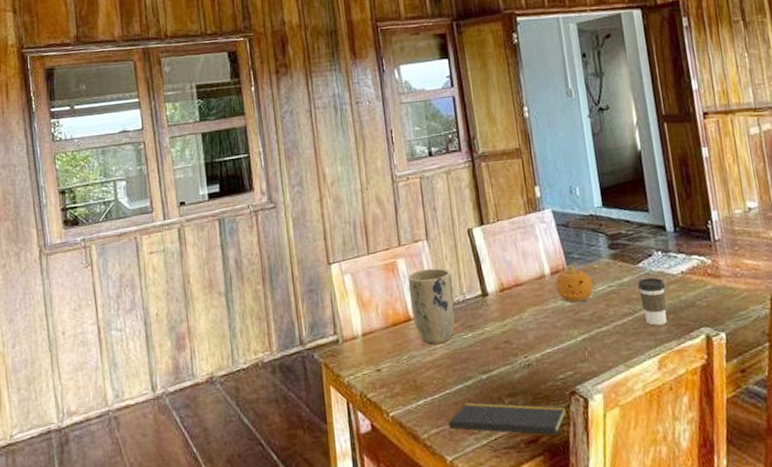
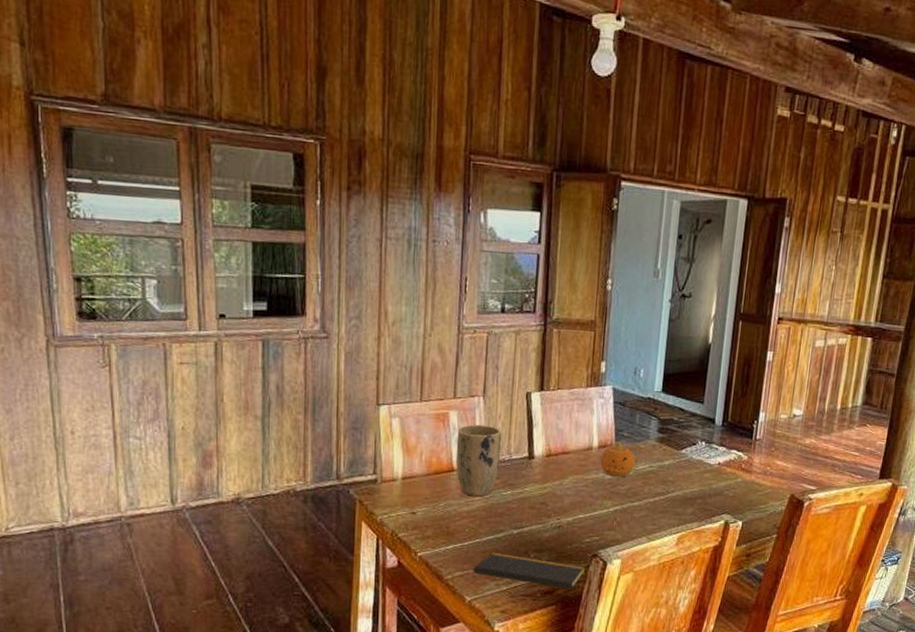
coffee cup: present [637,277,667,326] -> none [675,464,701,507]

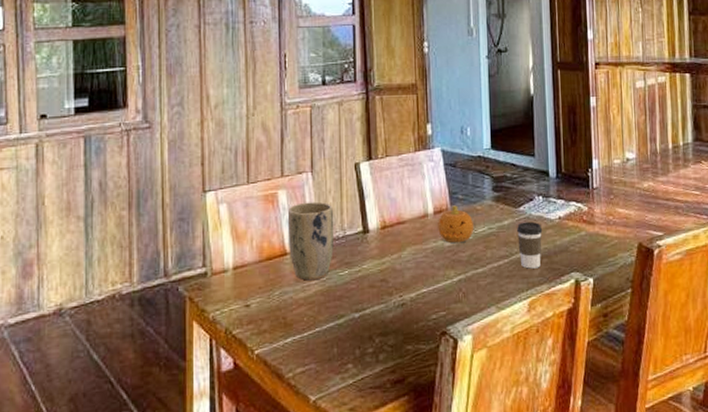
notepad: present [474,553,585,602] -> none [316,341,435,390]
coffee cup: none [675,464,701,507] -> present [516,221,543,269]

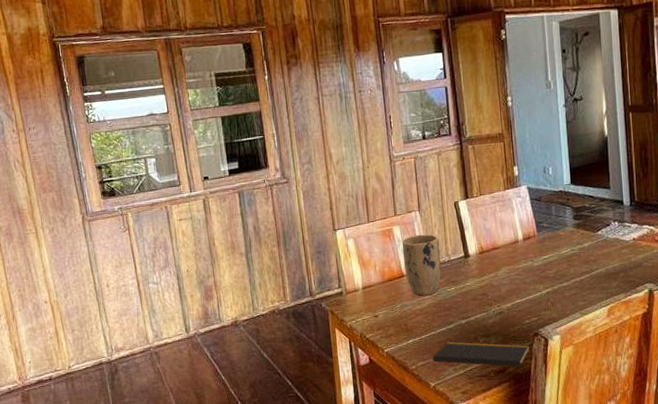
notepad: none [316,341,435,390] -> present [433,341,530,377]
fruit: present [438,205,473,244] -> none [527,232,558,264]
coffee cup: present [516,221,543,269] -> none [595,243,619,282]

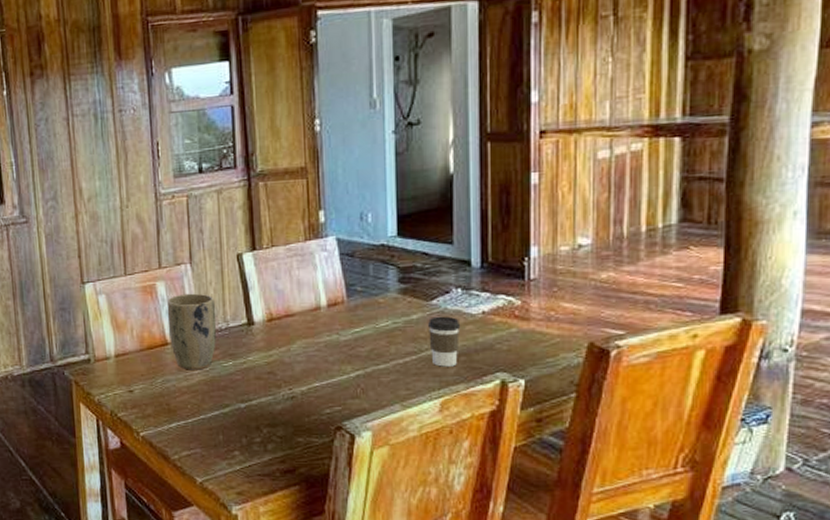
notepad: present [433,341,530,377] -> none [202,429,329,481]
coffee cup: none [595,243,619,282] -> present [427,316,461,367]

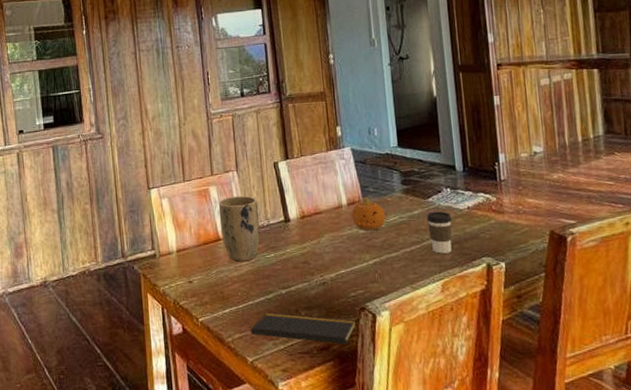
notepad: none [202,429,329,481] -> present [251,313,356,357]
fruit: none [332,298,374,338] -> present [351,197,385,231]

